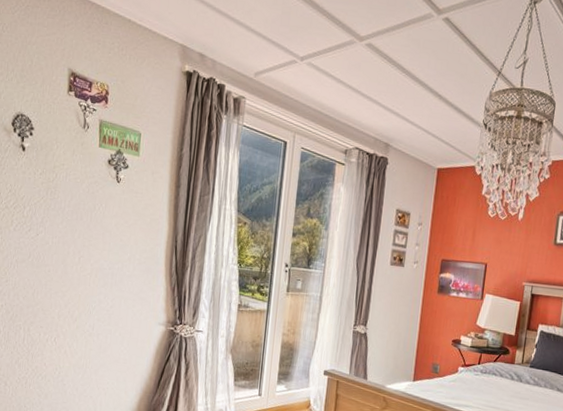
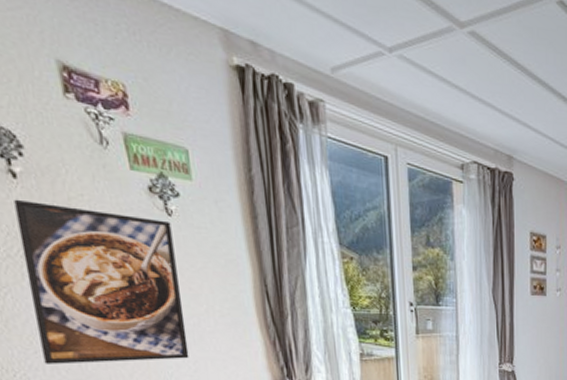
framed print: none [10,166,118,296] -> present [14,199,189,364]

